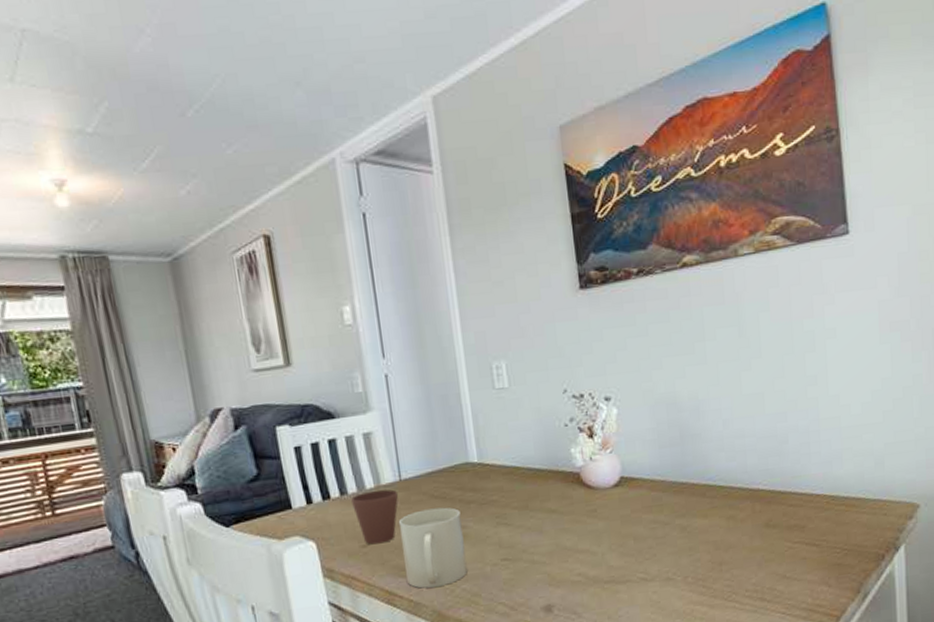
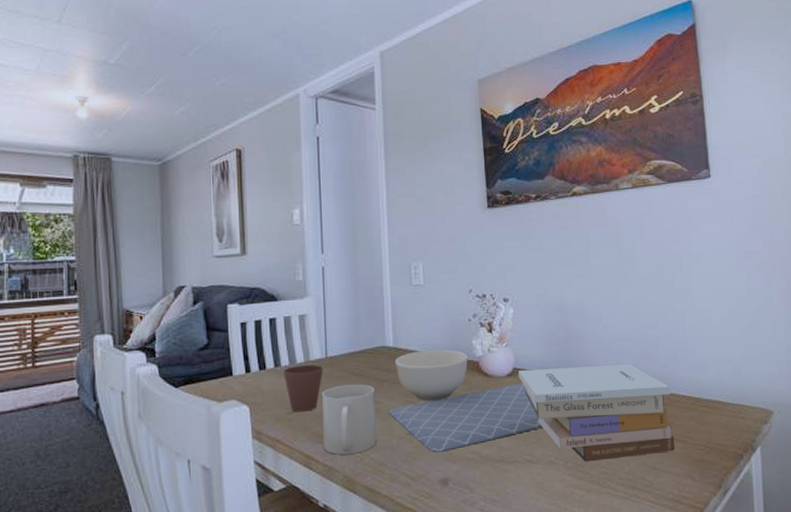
placemat: none [479,493,658,579] -> present [389,383,544,453]
bowl: none [481,461,567,522] -> present [394,349,468,402]
books: none [626,462,809,575] -> present [518,363,675,461]

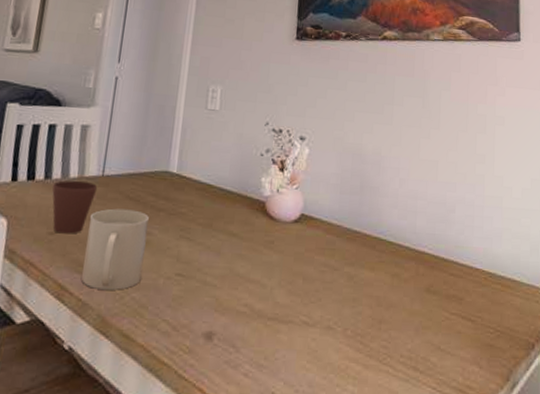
placemat: present [389,383,544,453] -> none [160,231,325,301]
bowl: present [394,349,468,402] -> none [175,181,254,241]
books: present [518,363,675,461] -> none [305,218,464,332]

